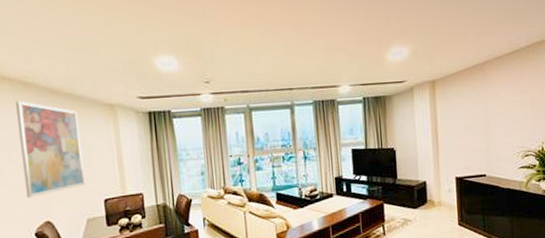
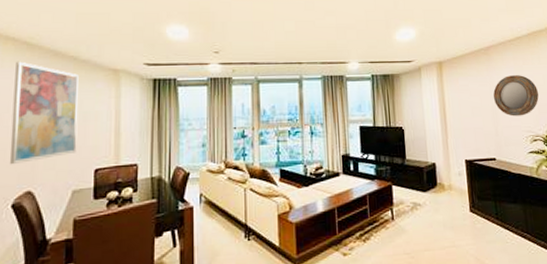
home mirror: none [486,90,534,133] -> present [493,75,539,117]

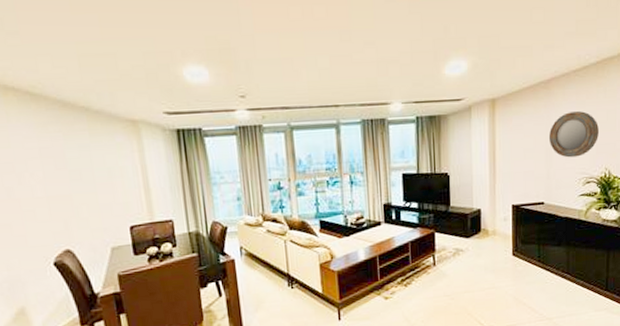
wall art: present [9,61,79,165] -> none [22,114,108,225]

